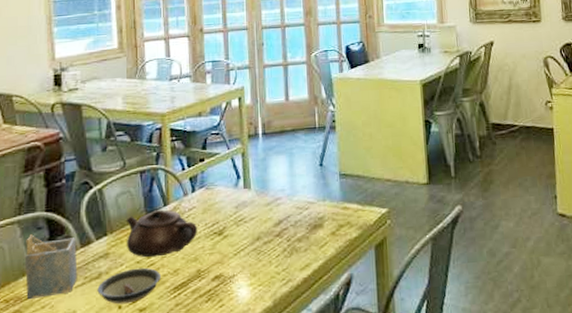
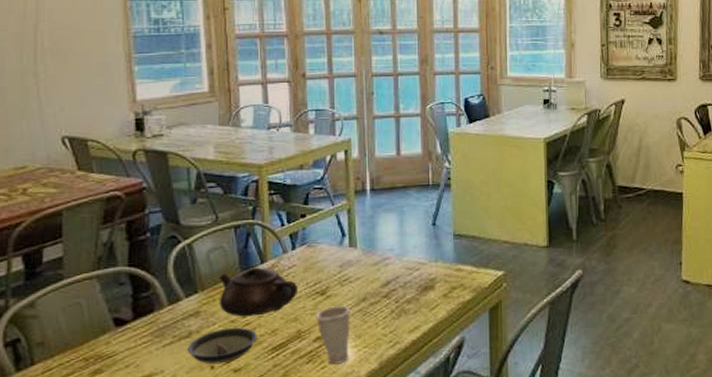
napkin holder: present [25,234,78,299] -> none [106,290,165,358]
cup: none [214,245,246,303] -> present [316,305,350,364]

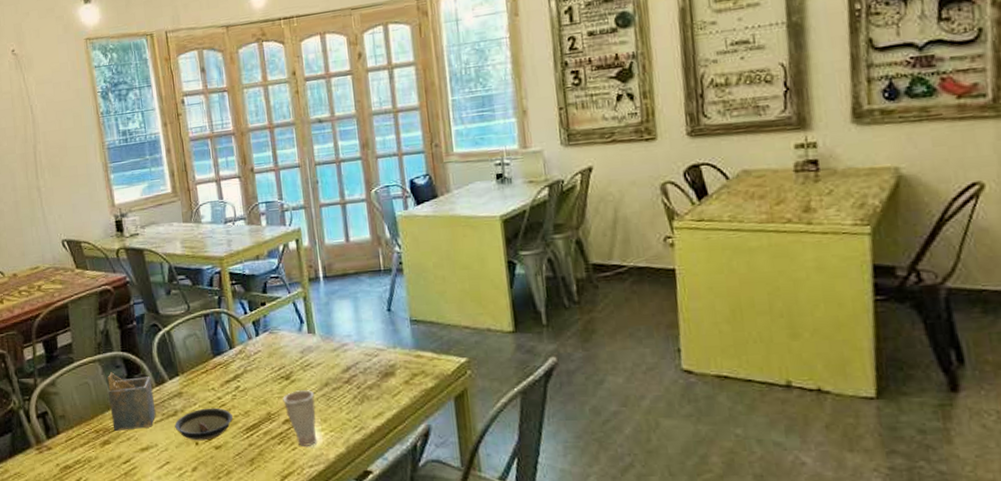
napkin holder: none [106,290,165,358] -> present [107,372,156,431]
teapot: present [220,267,299,317] -> none [196,352,265,399]

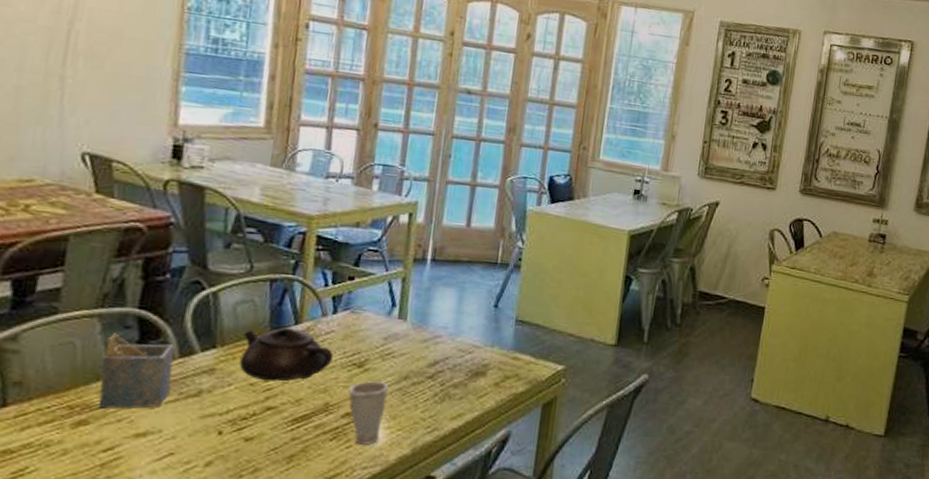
saucer: present [175,408,233,441] -> none [193,391,278,430]
teapot: none [196,352,265,399] -> present [240,327,334,382]

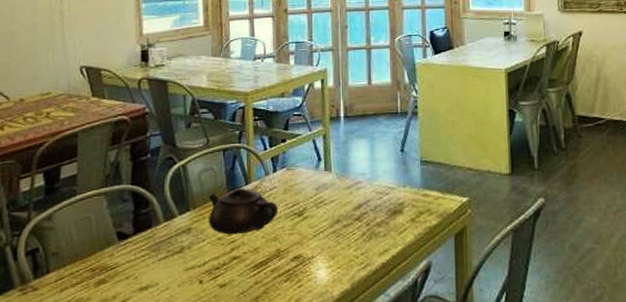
napkin holder: present [98,333,174,409] -> none [111,206,161,269]
cup: present [348,381,389,445] -> none [294,227,325,284]

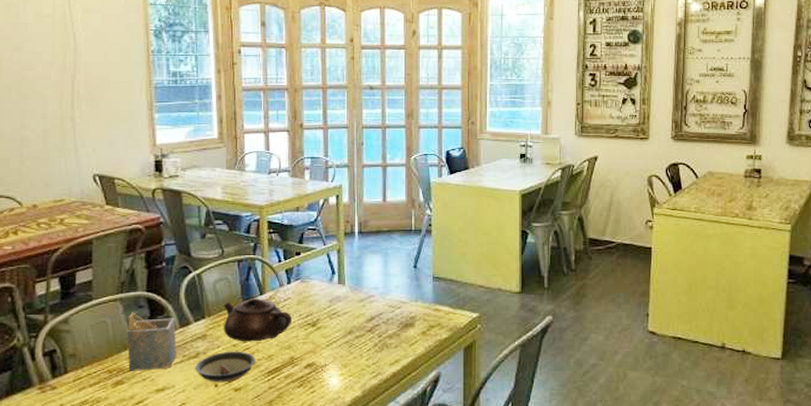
napkin holder: none [111,206,161,269] -> present [127,312,177,371]
saucer: none [179,244,241,279] -> present [195,351,255,383]

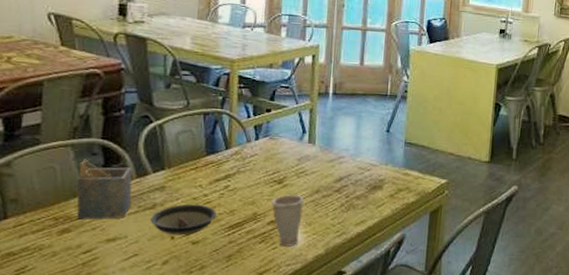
teapot: present [224,298,293,342] -> none [184,152,258,196]
cup: none [307,337,338,390] -> present [271,194,304,247]

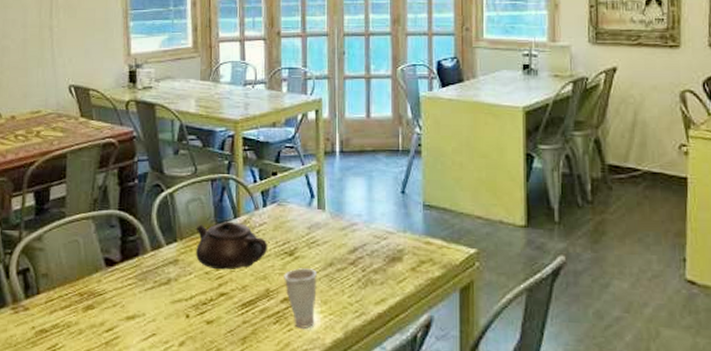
napkin holder: present [77,159,132,220] -> none [98,231,148,296]
saucer: present [150,204,216,236] -> none [166,279,229,314]
teapot: none [184,152,258,196] -> present [196,221,268,270]

